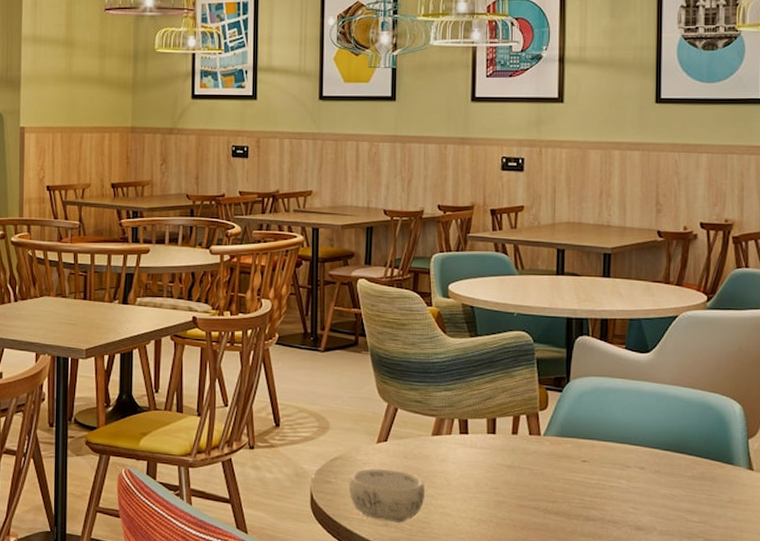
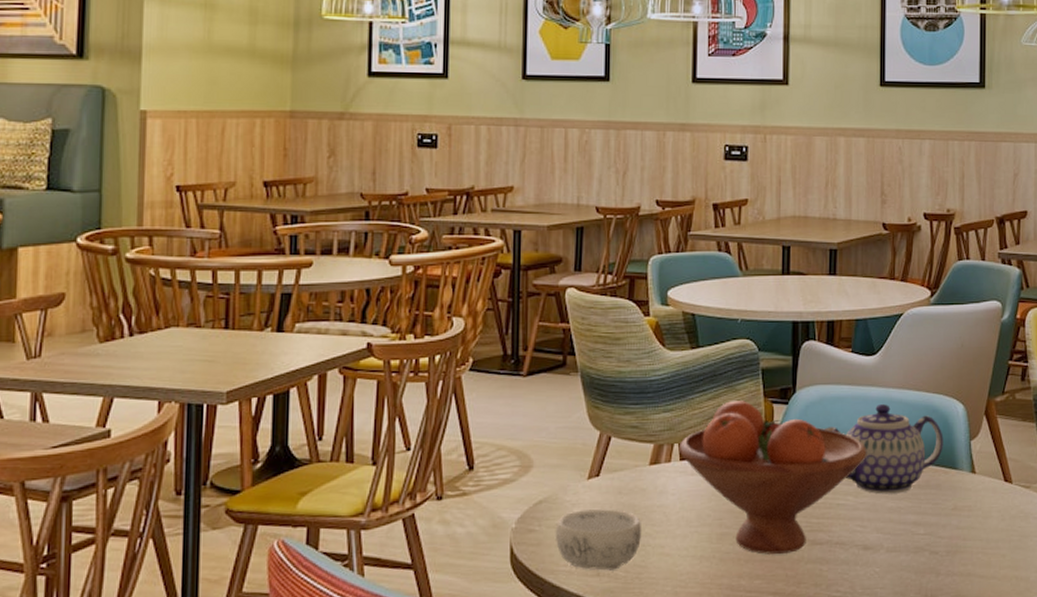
fruit bowl: none [458,385,640,525] -> present [678,401,867,554]
teapot: none [598,398,719,482] -> present [825,404,943,494]

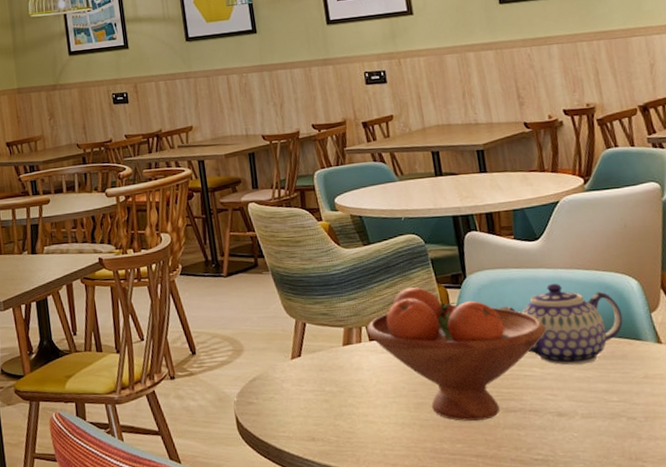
decorative bowl: present [555,509,642,571] -> none [270,384,346,436]

